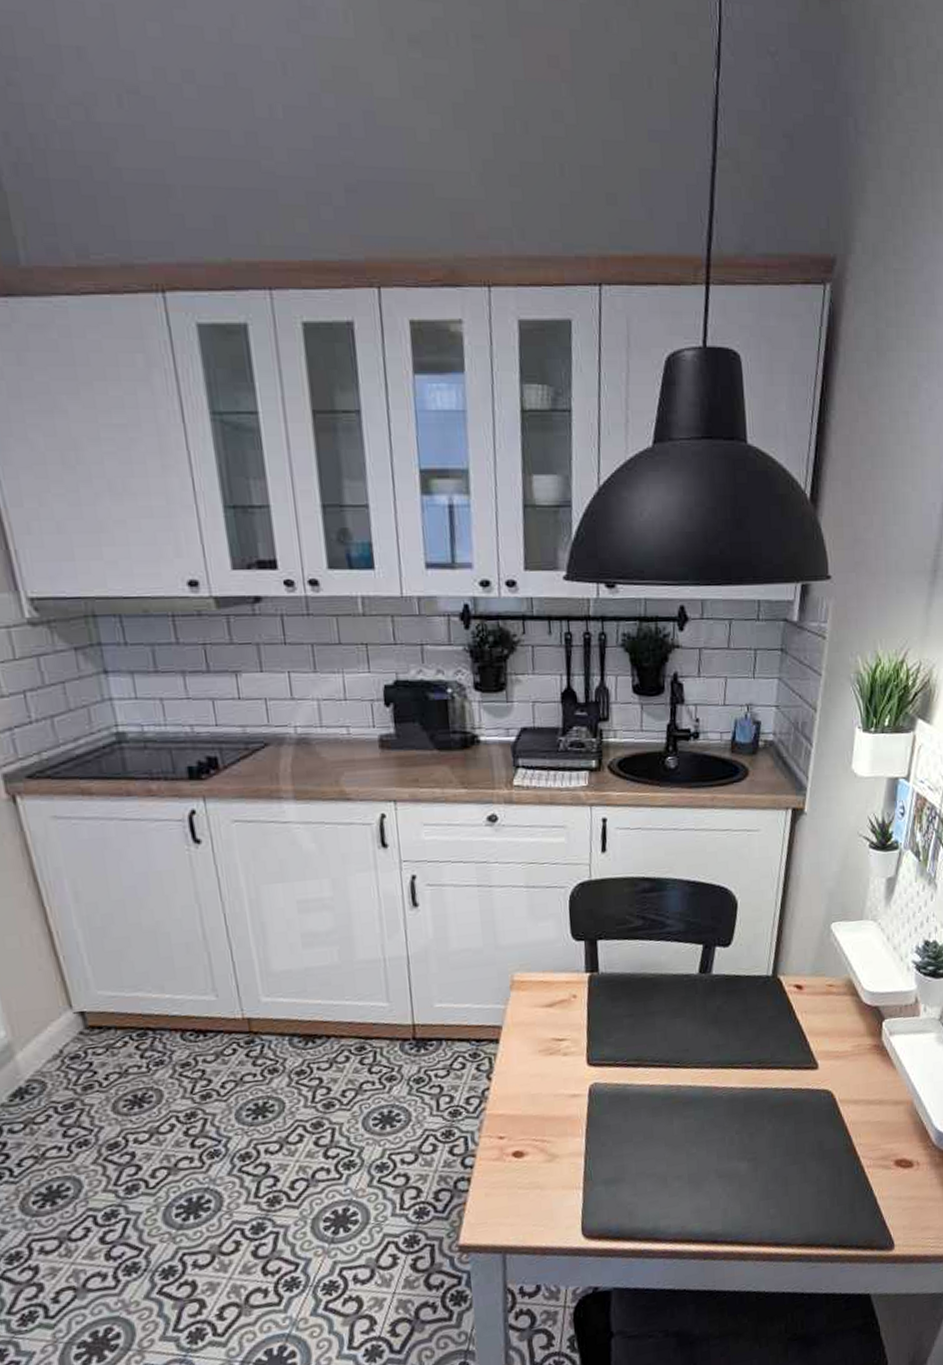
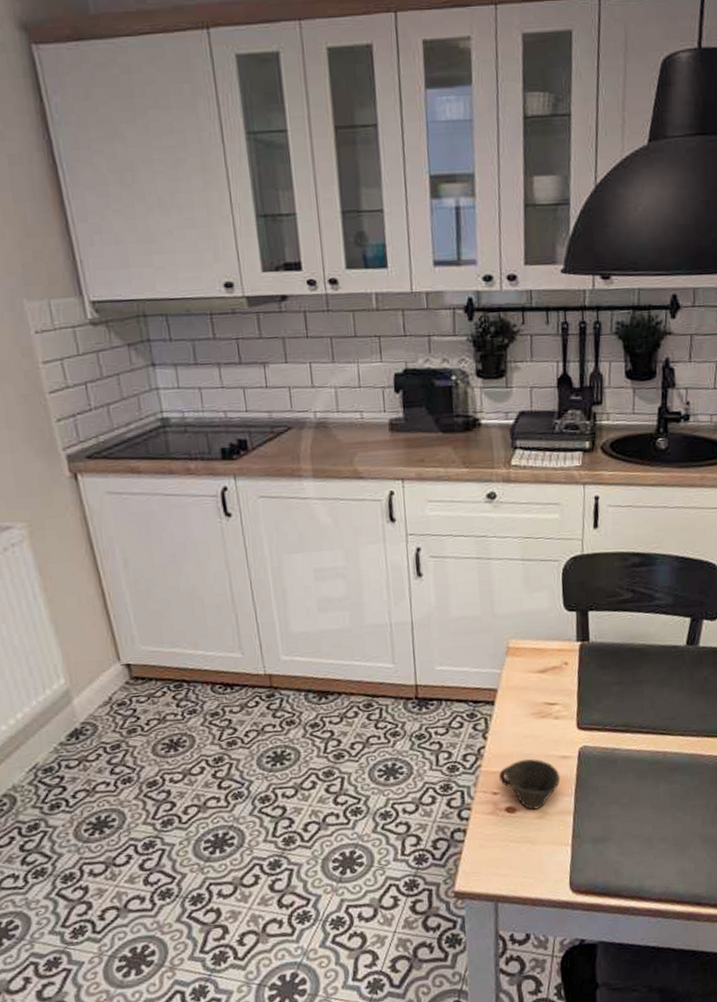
cup: none [505,1099,571,1154] -> present [499,759,561,810]

